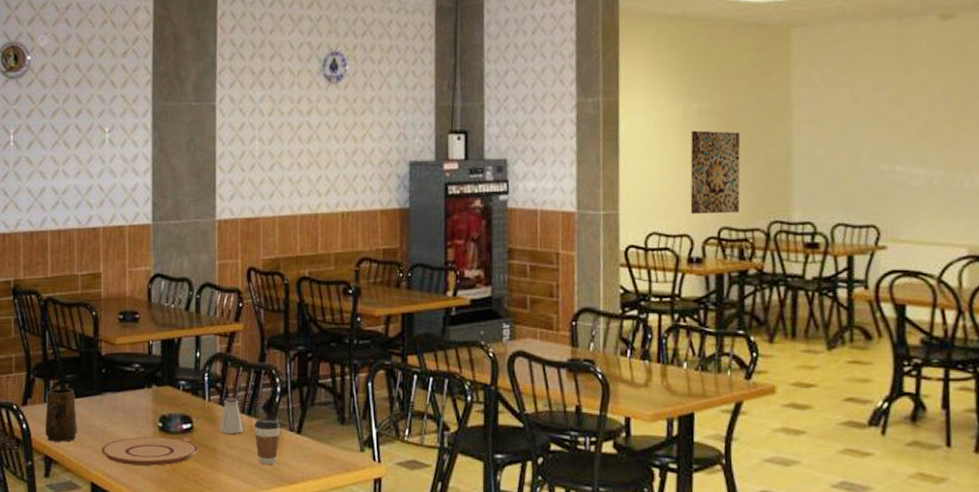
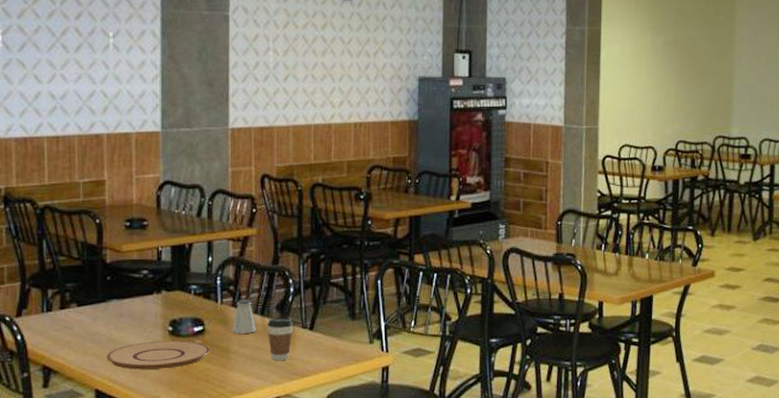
mug: present [44,388,77,442] -> none [42,297,80,352]
wall art: present [690,130,741,215] -> none [655,58,695,130]

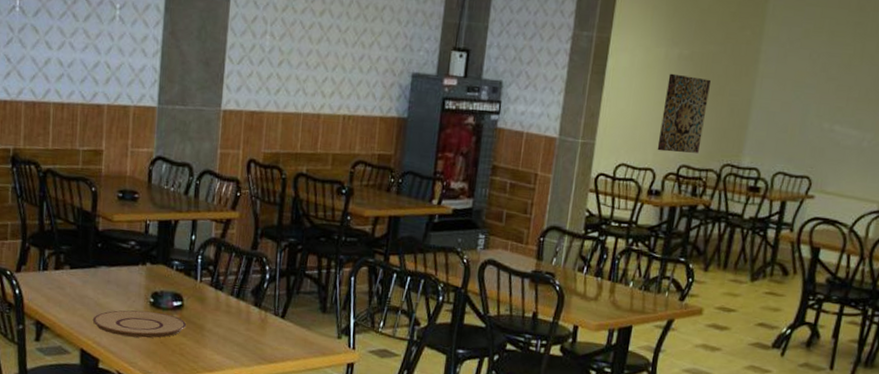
saltshaker: present [232,299,256,334] -> none [208,280,231,314]
coffee cup: present [268,317,293,361] -> none [241,301,266,345]
wall art: none [655,58,695,130] -> present [657,73,711,153]

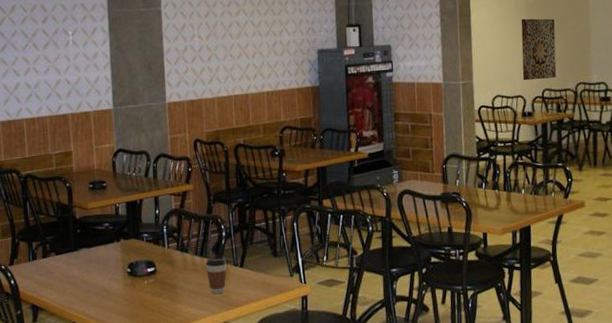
plate: present [92,310,187,338] -> none [80,280,161,305]
coffee cup: none [241,301,266,345] -> present [206,257,227,294]

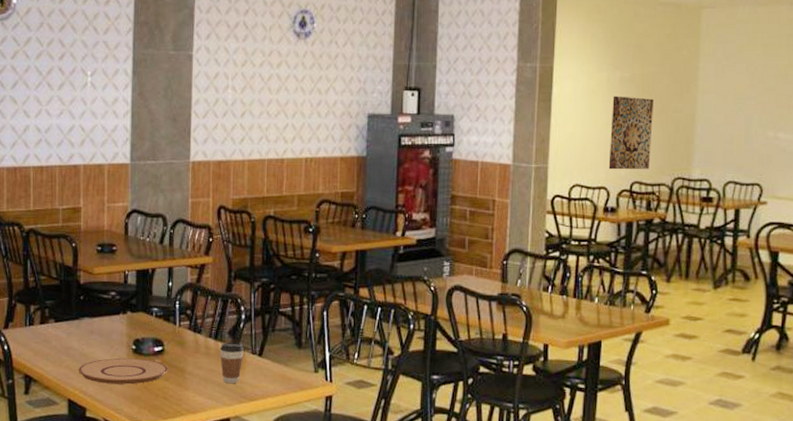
plate: none [80,280,161,305] -> present [78,357,168,385]

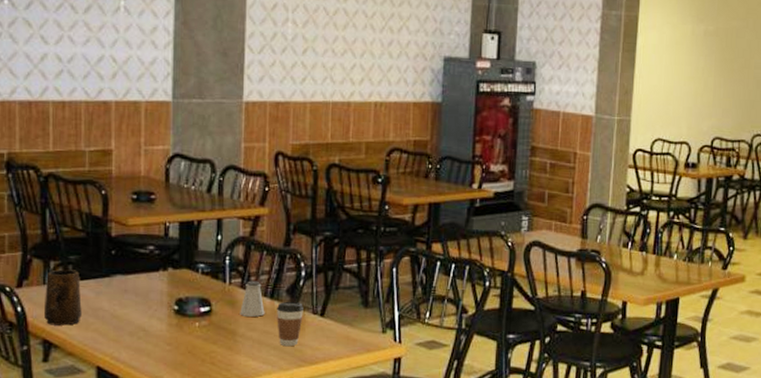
mug: none [25,313,56,363] -> present [43,269,82,326]
plate: present [78,357,168,385] -> none [109,319,217,349]
saltshaker: none [188,323,210,356] -> present [240,280,265,317]
wall art: present [608,96,653,170] -> none [690,49,736,126]

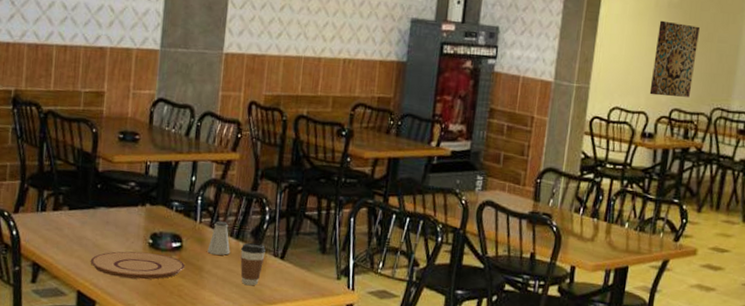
mug: present [43,269,82,326] -> none [35,199,69,251]
plate: none [109,319,217,349] -> present [90,251,186,280]
wall art: none [690,49,736,126] -> present [649,20,700,97]

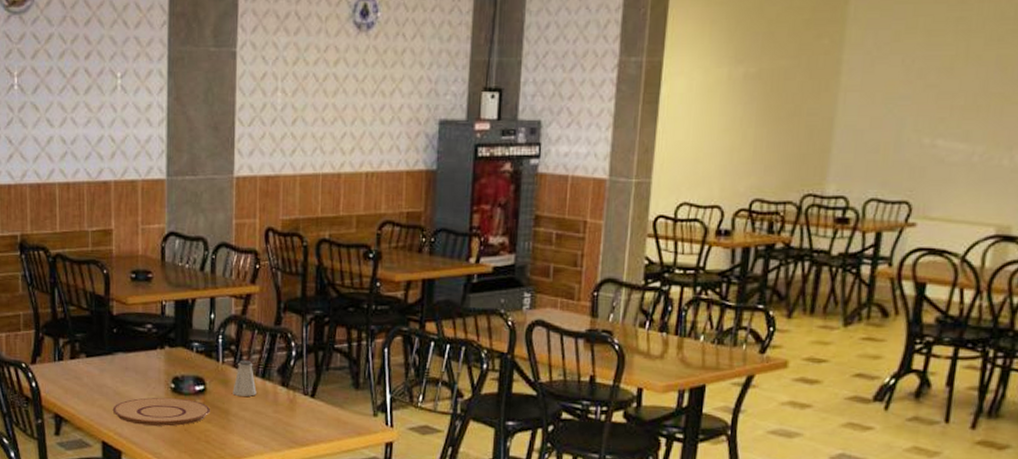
coffee cup: present [240,242,266,286] -> none [268,381,294,428]
wall art: present [649,20,700,97] -> none [724,96,784,185]

